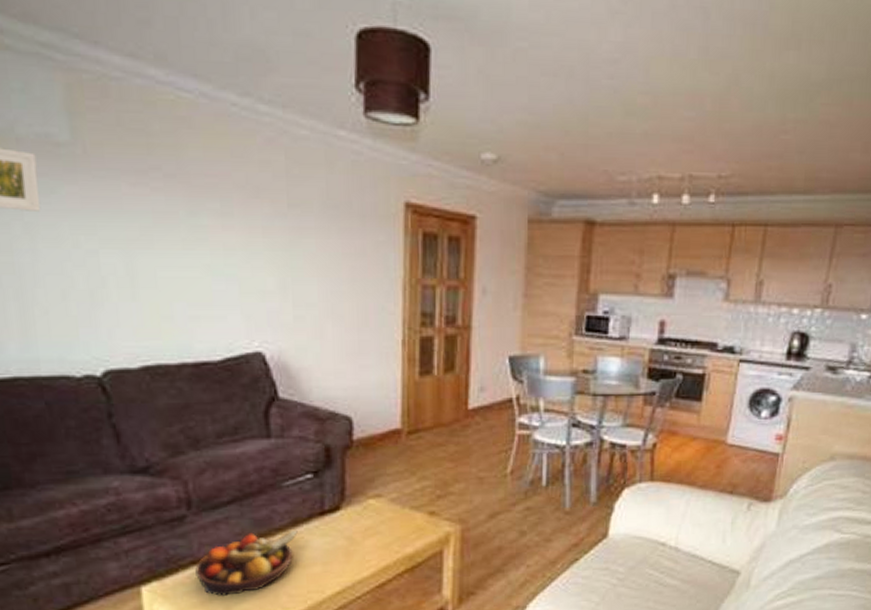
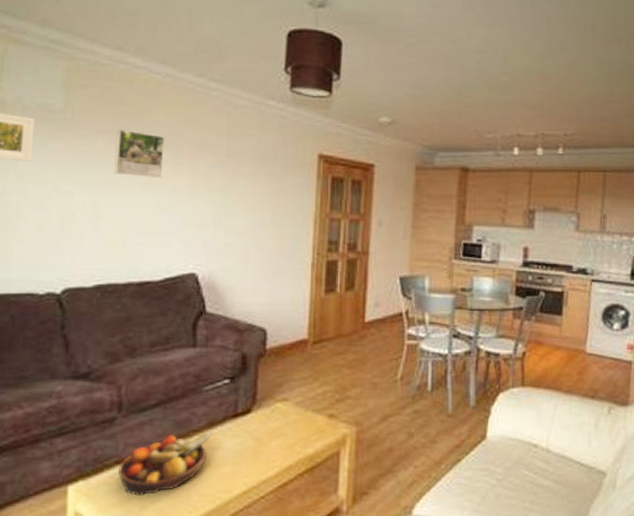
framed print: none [143,168,209,234] -> present [114,128,165,179]

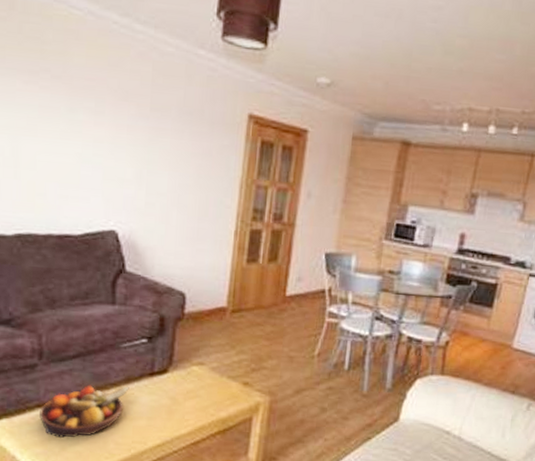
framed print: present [114,128,165,179] -> none [34,69,86,128]

